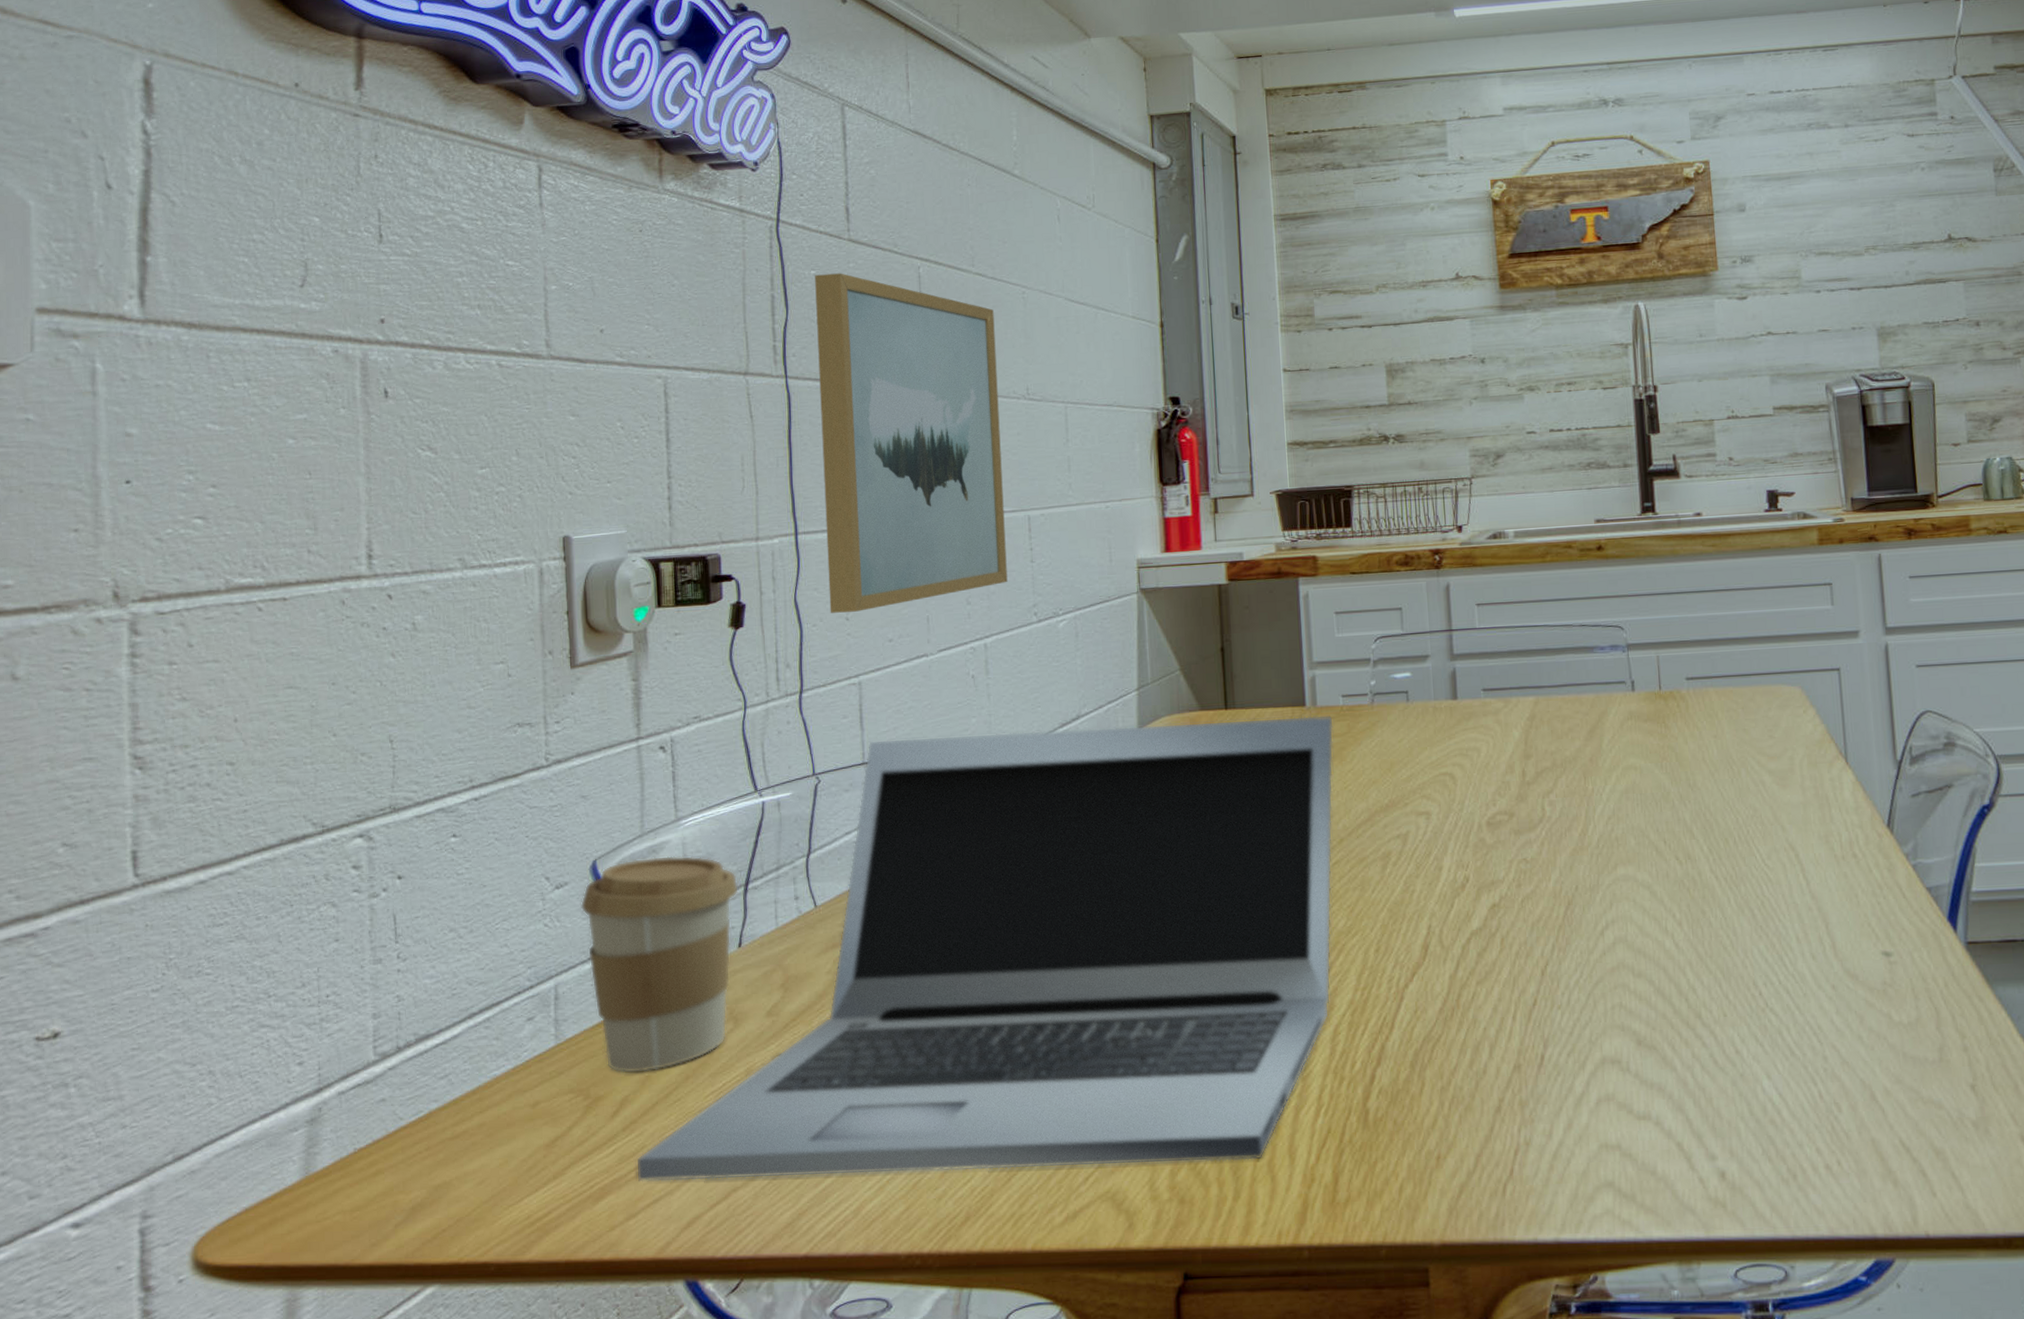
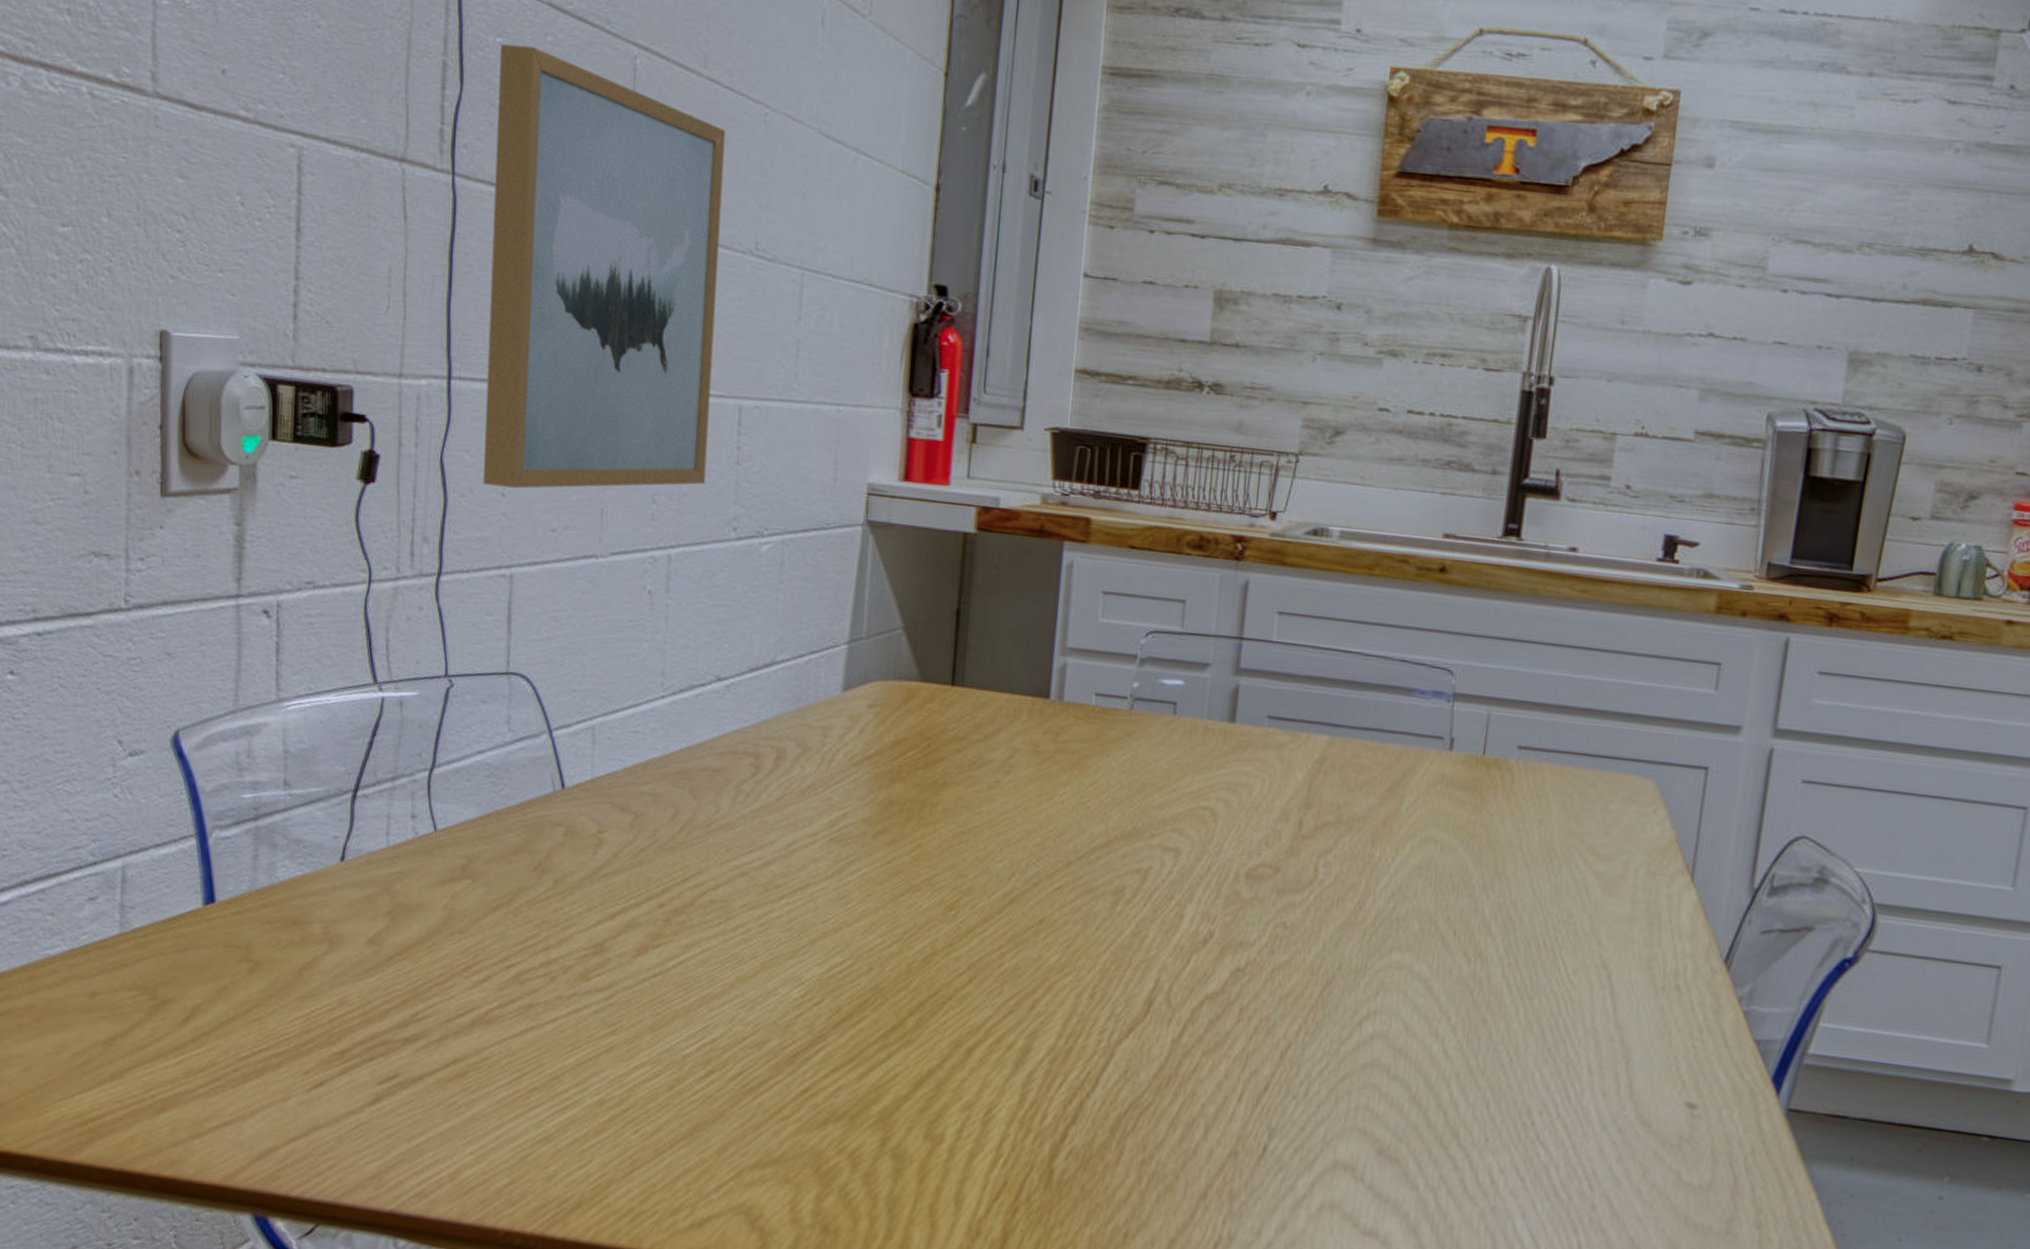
coffee cup: present [580,855,738,1074] -> none [157,737,346,983]
laptop: present [635,715,1334,1182] -> none [204,647,1080,1201]

